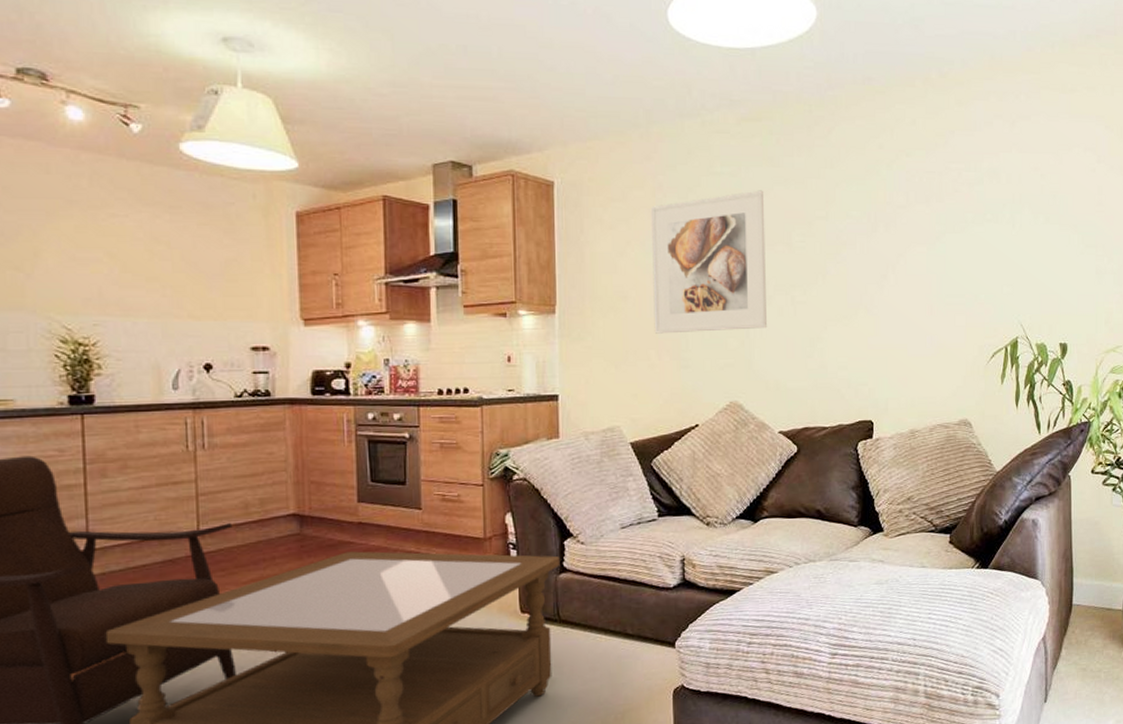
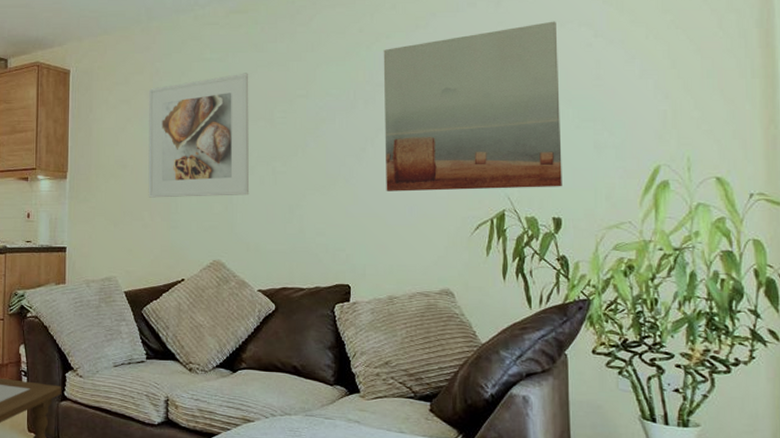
wall art: none [903,144,1068,321] -> present [383,21,562,192]

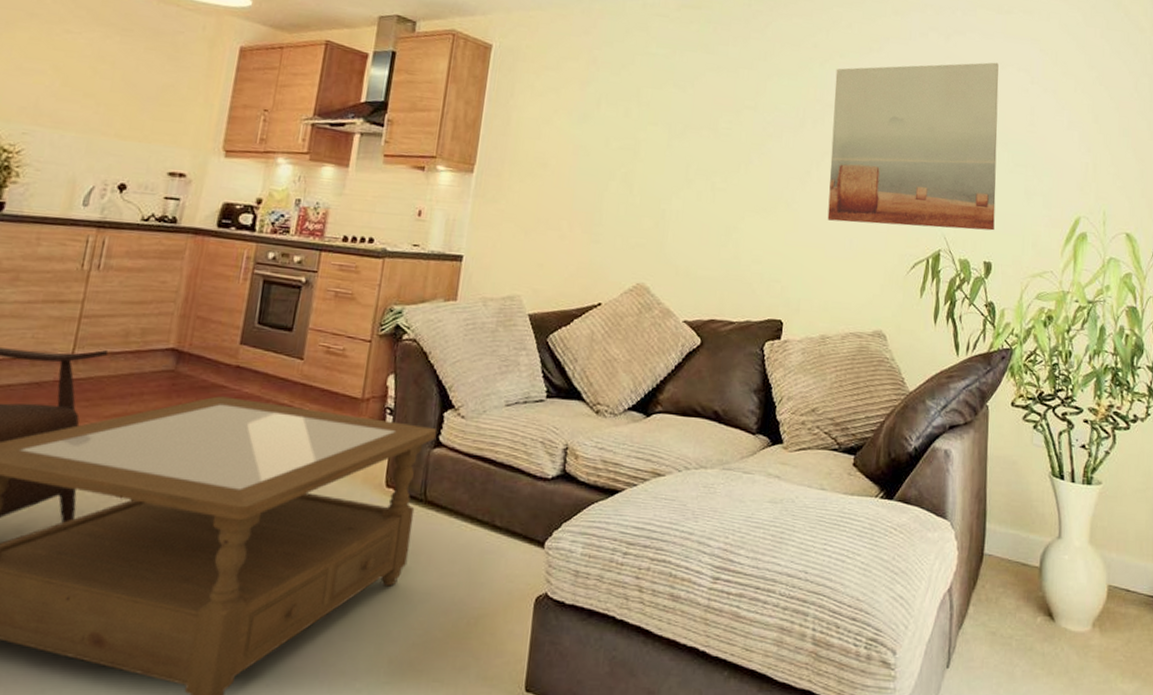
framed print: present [148,73,250,198] -> none [569,74,695,212]

